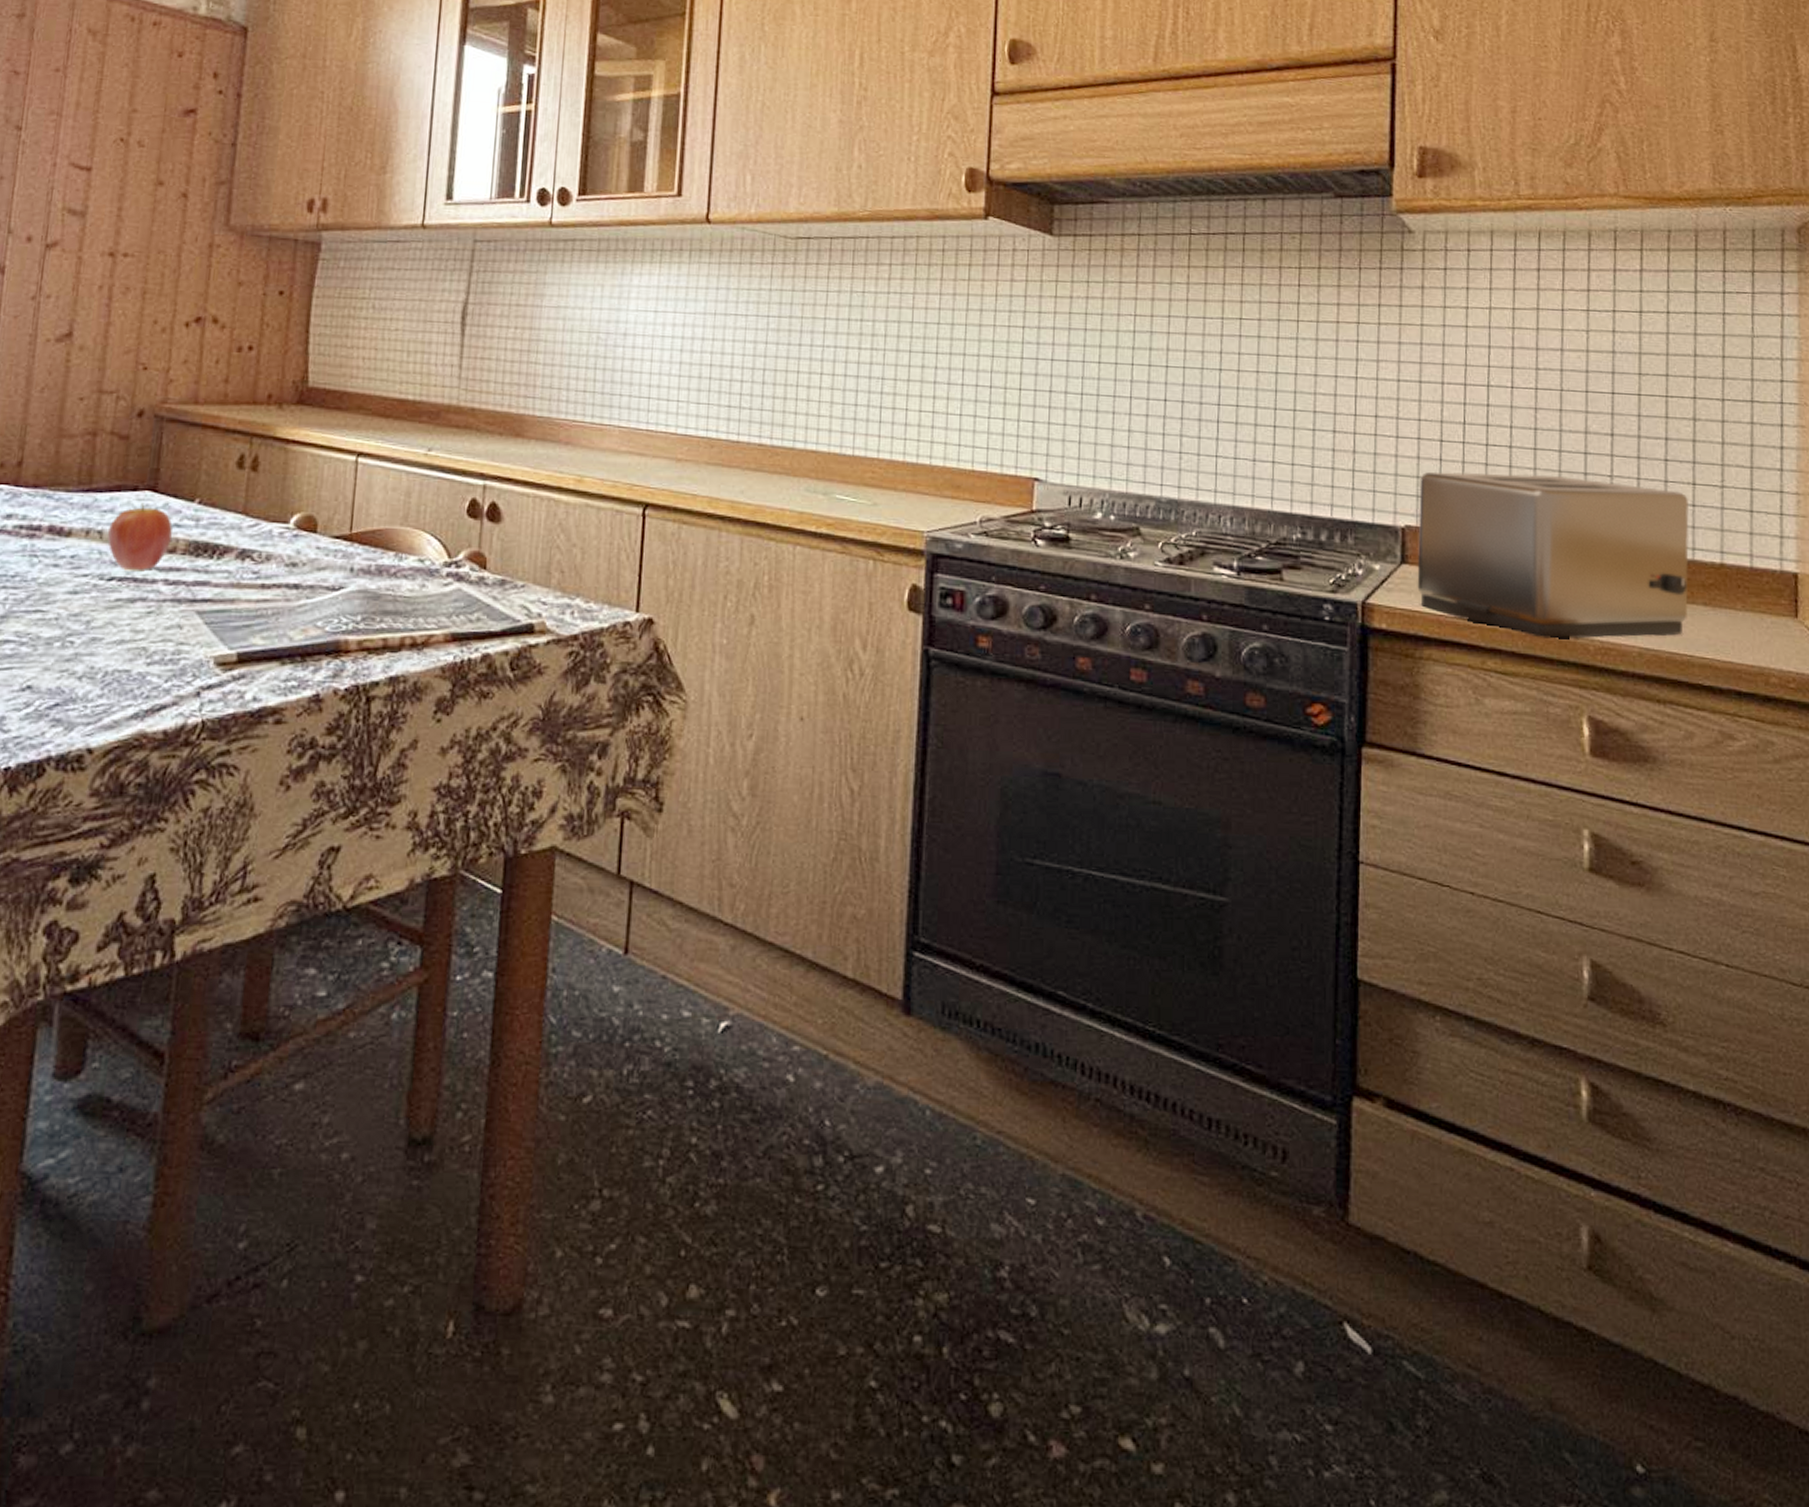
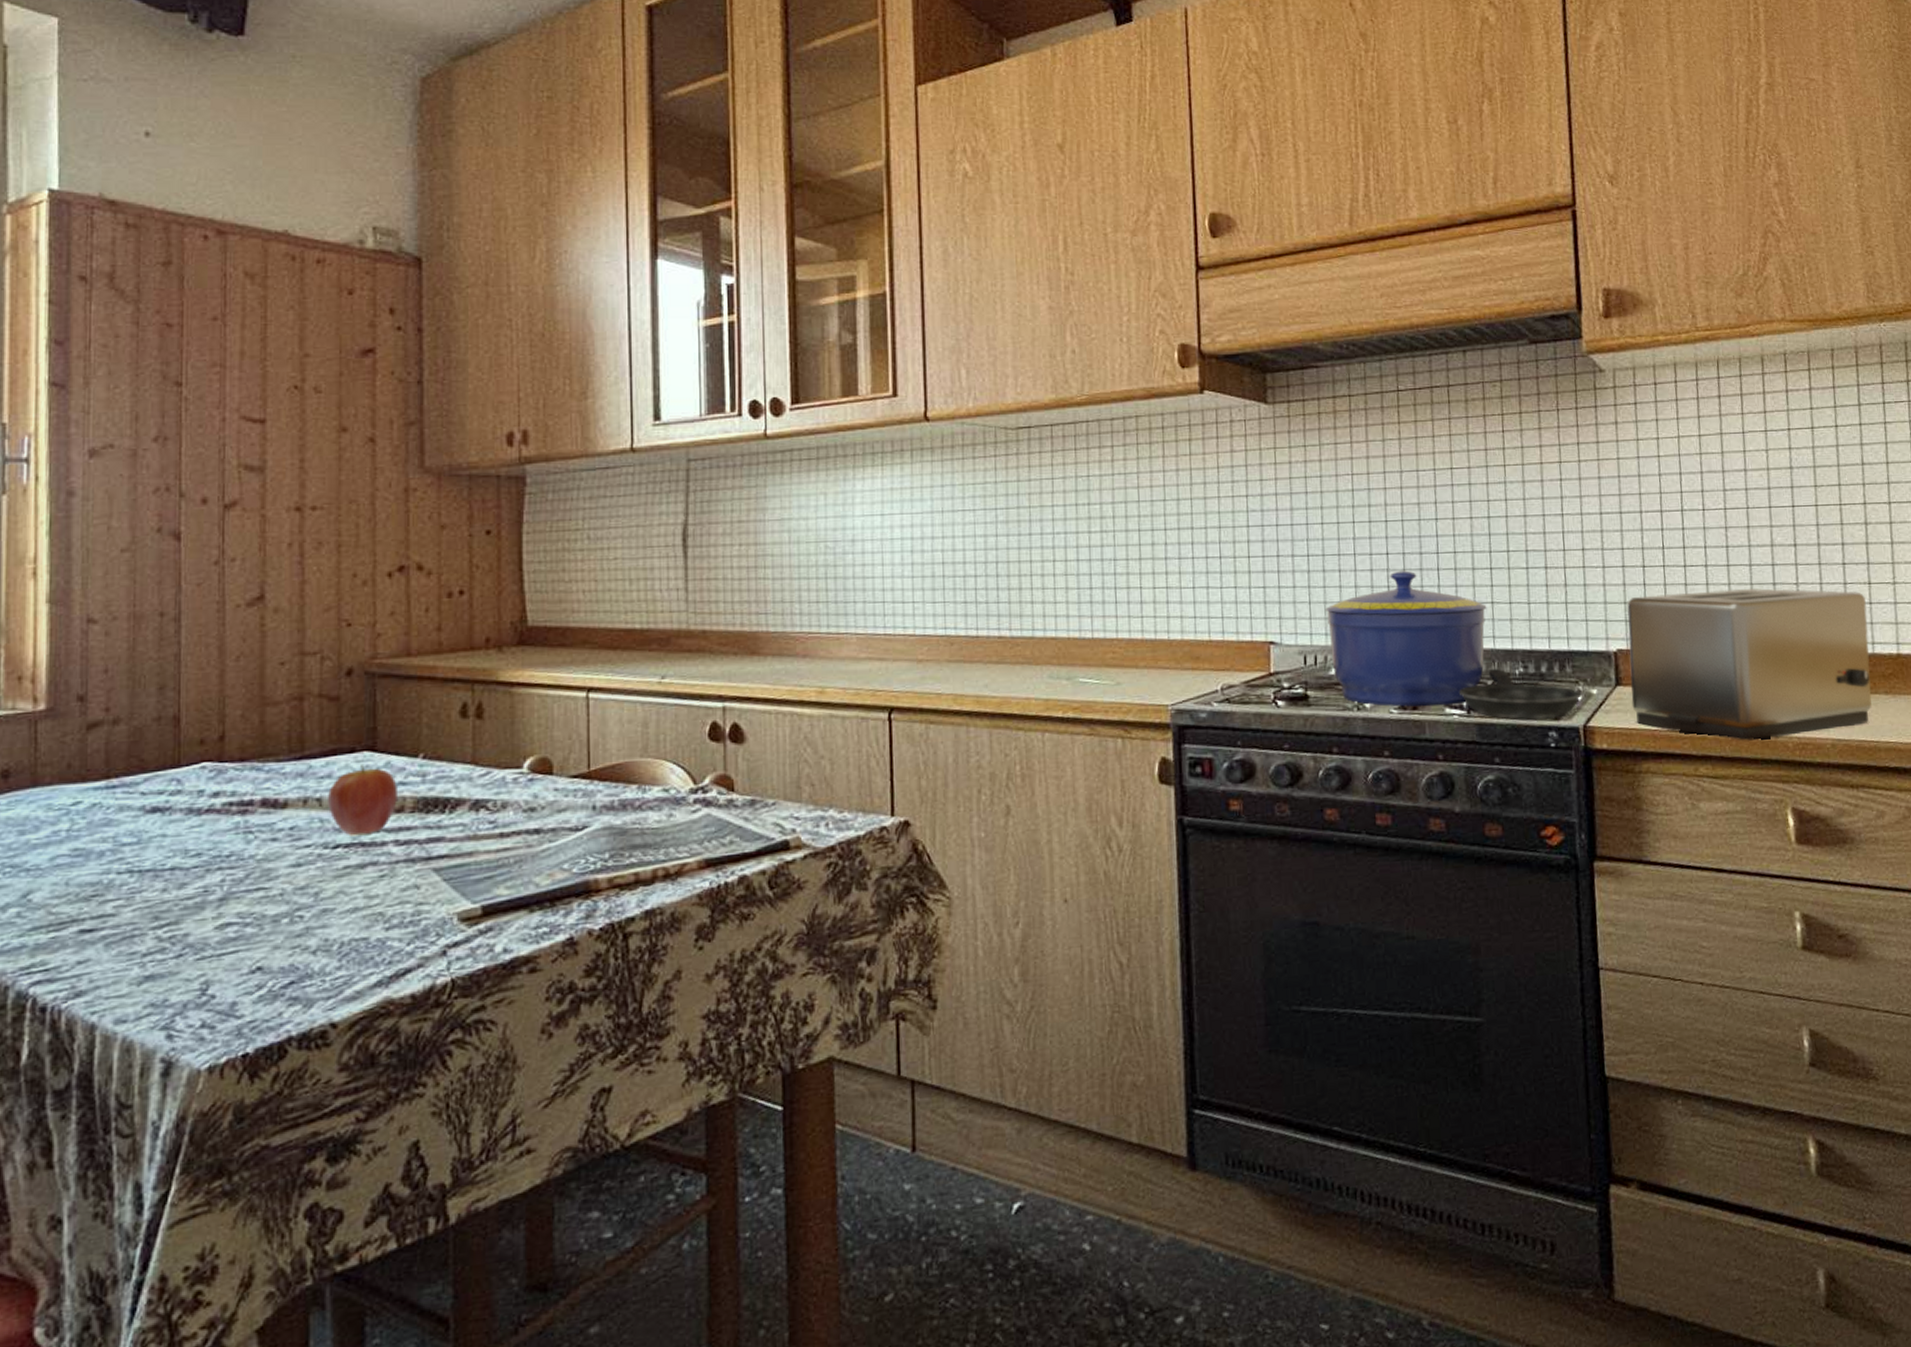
cooking pot: none [1094,419,1267,565] -> present [1324,570,1487,707]
frying pan: none [1230,530,1363,592] -> present [1459,668,1582,721]

